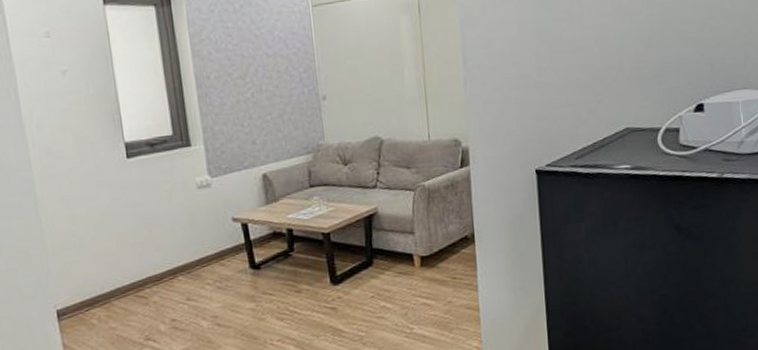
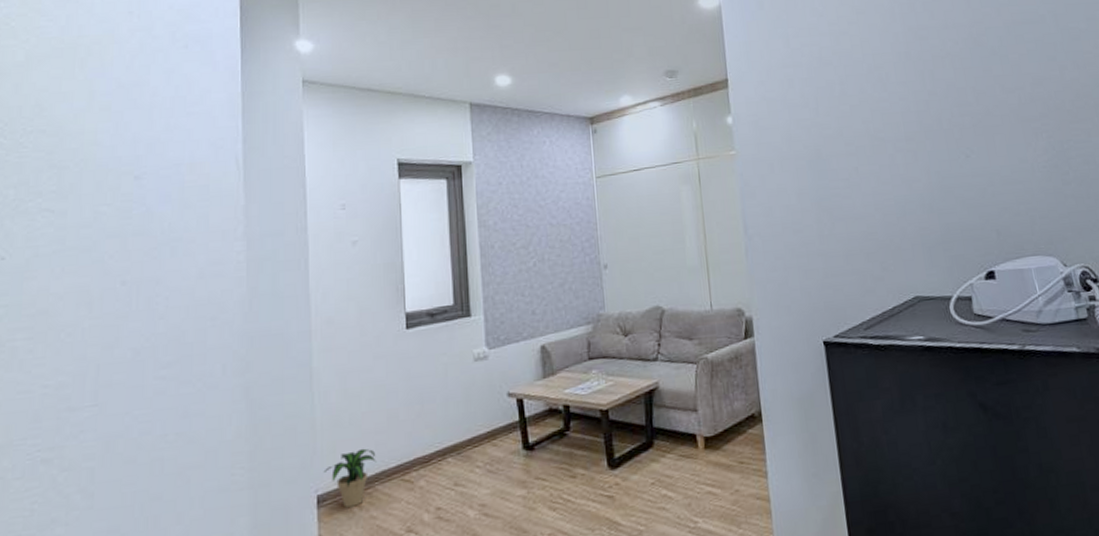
potted plant: none [60,268,110,320] -> present [323,448,376,508]

